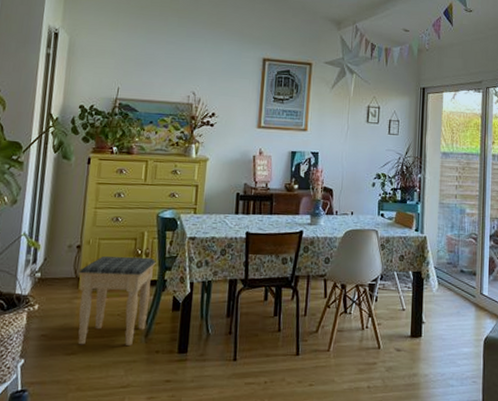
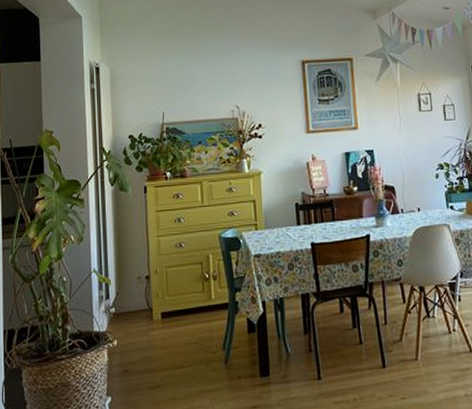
footstool: present [78,255,156,345] -> none [151,280,225,378]

